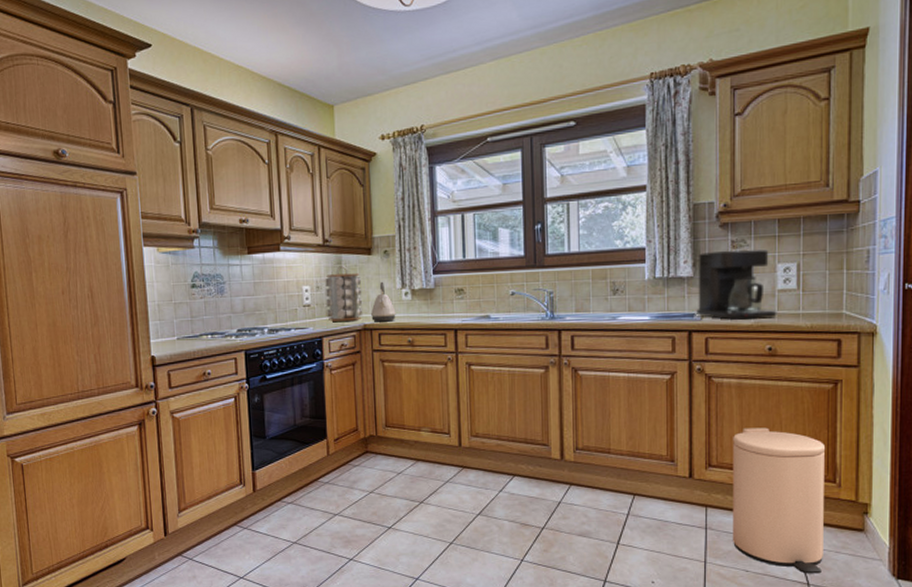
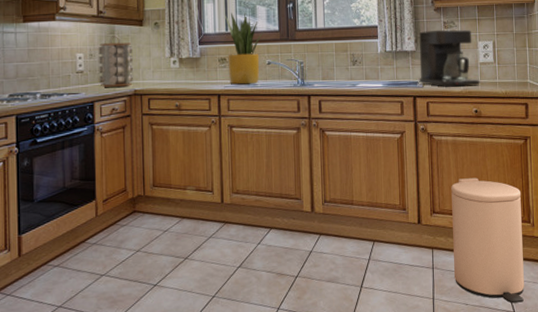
kettle: present [371,281,396,322] -> none [141,50,165,88]
planter: none [462,236,508,318] -> present [225,12,264,85]

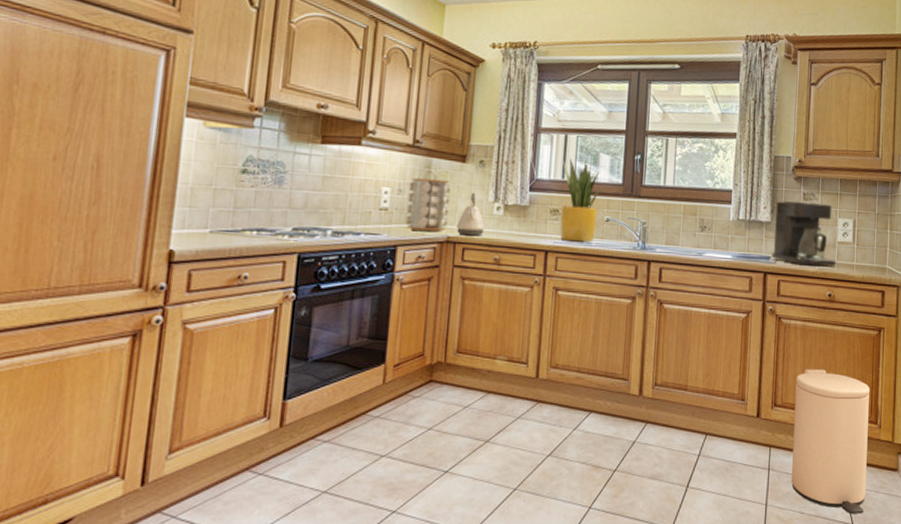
kettle: none [141,50,165,88] -> present [457,192,485,236]

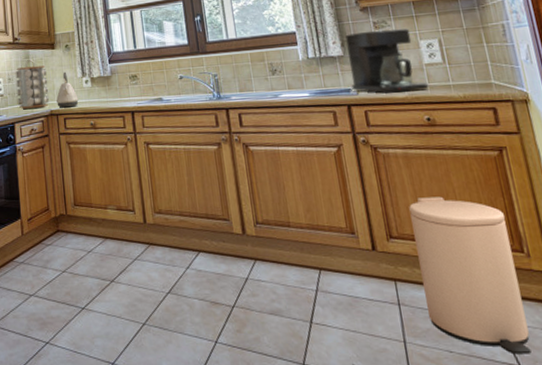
planter: present [560,158,606,242] -> none [132,29,173,101]

